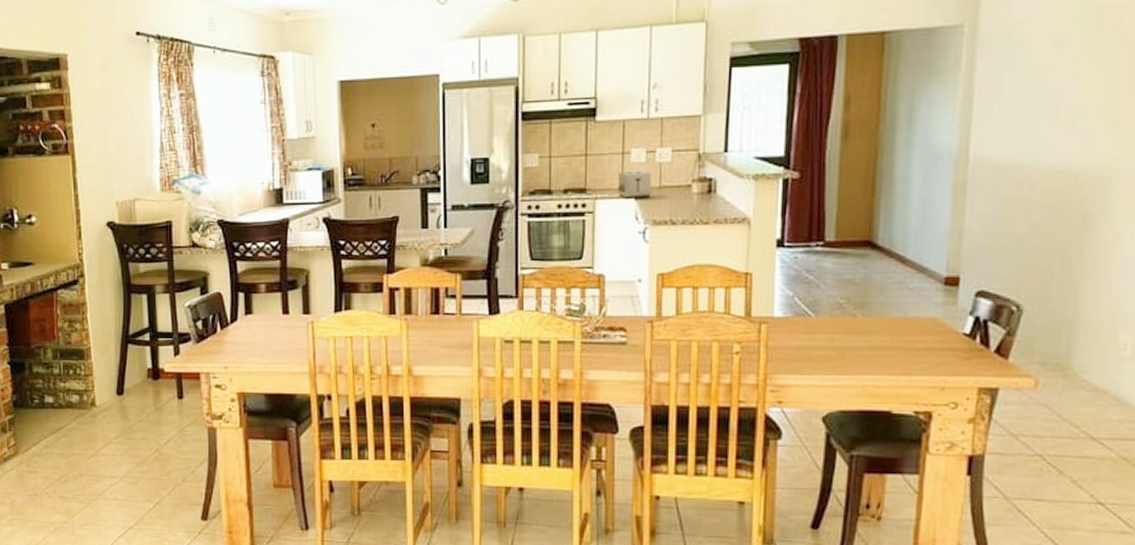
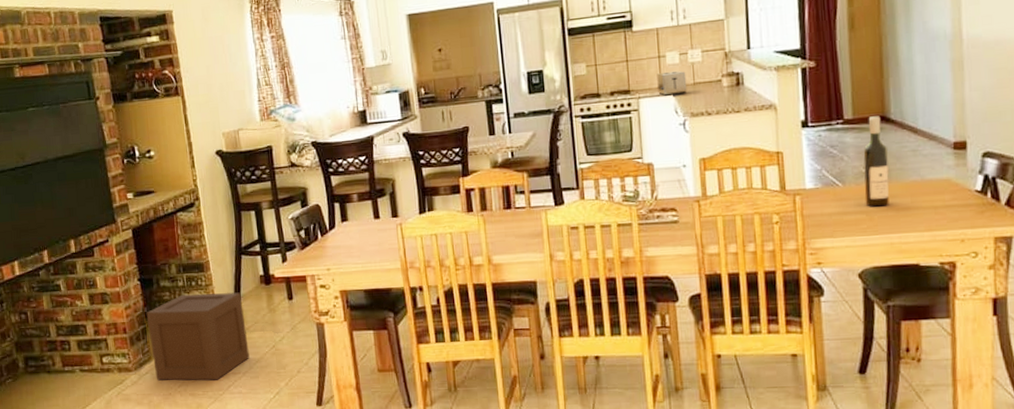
wooden box: none [15,384,129,483] -> present [146,292,250,381]
bottle: none [838,240,871,343] -> present [863,116,890,207]

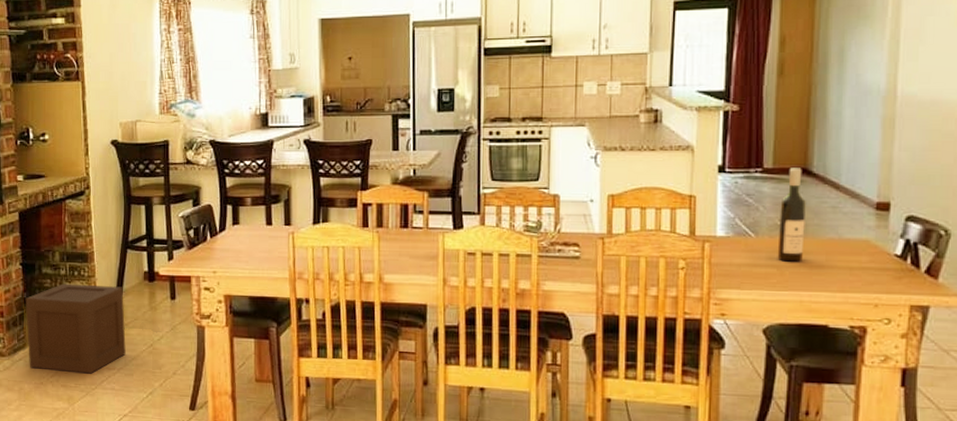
toaster: present [657,70,687,97] -> none [572,101,603,128]

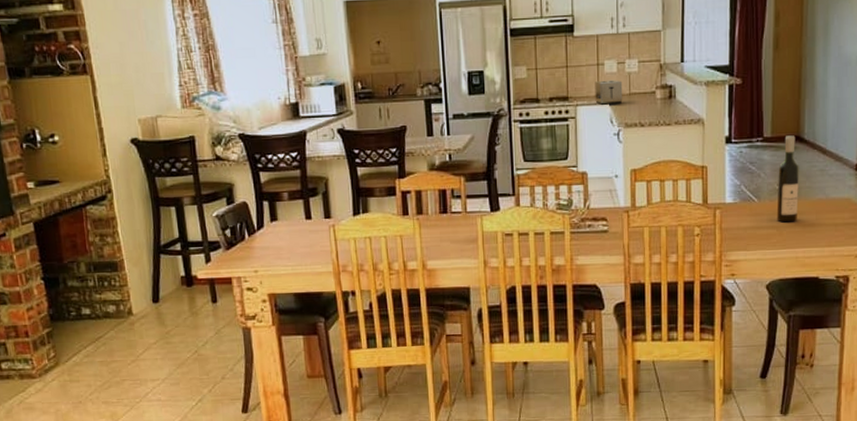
wooden box: present [25,283,126,374] -> none [51,294,169,388]
toaster: none [572,101,603,128] -> present [595,79,623,106]

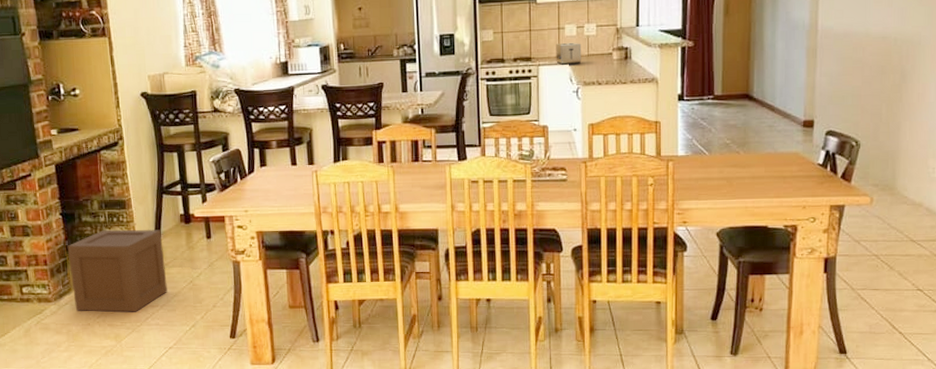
wooden box: none [51,294,169,388] -> present [67,229,167,313]
bottle: present [776,135,800,223] -> none [727,94,749,174]

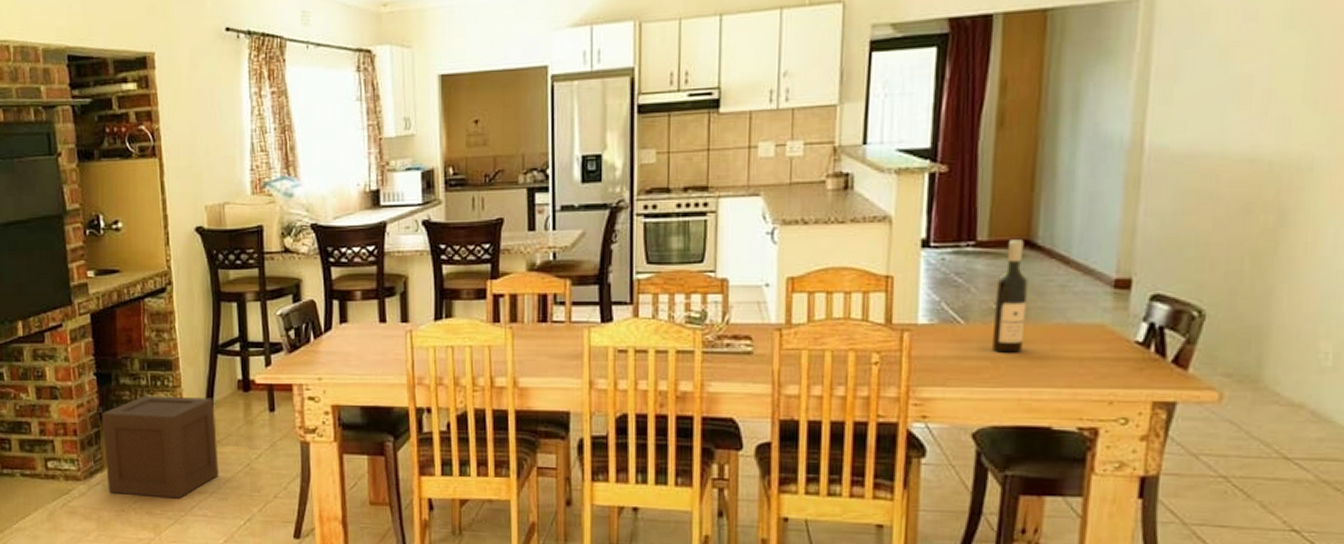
toaster: present [556,42,582,66] -> none [743,166,782,198]
bottle: none [727,94,749,174] -> present [991,239,1030,353]

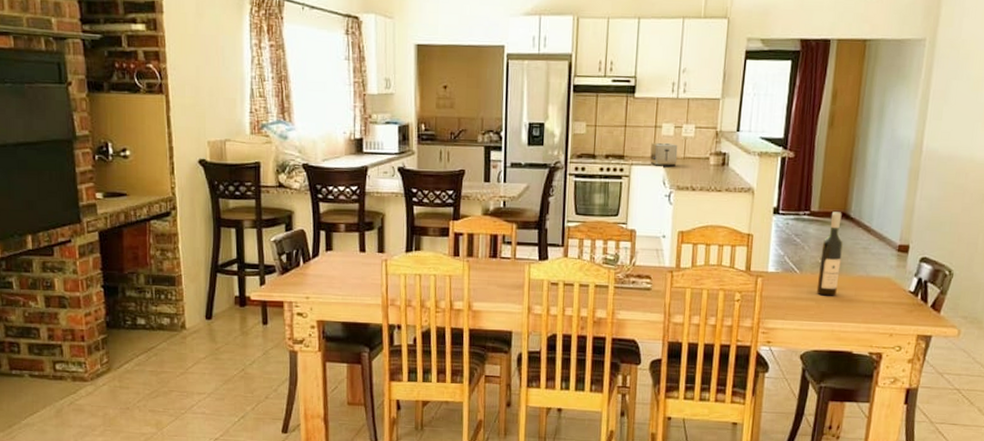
wooden box: present [101,395,219,499] -> none [108,307,216,399]
toaster: none [743,166,782,198] -> present [650,142,678,167]

